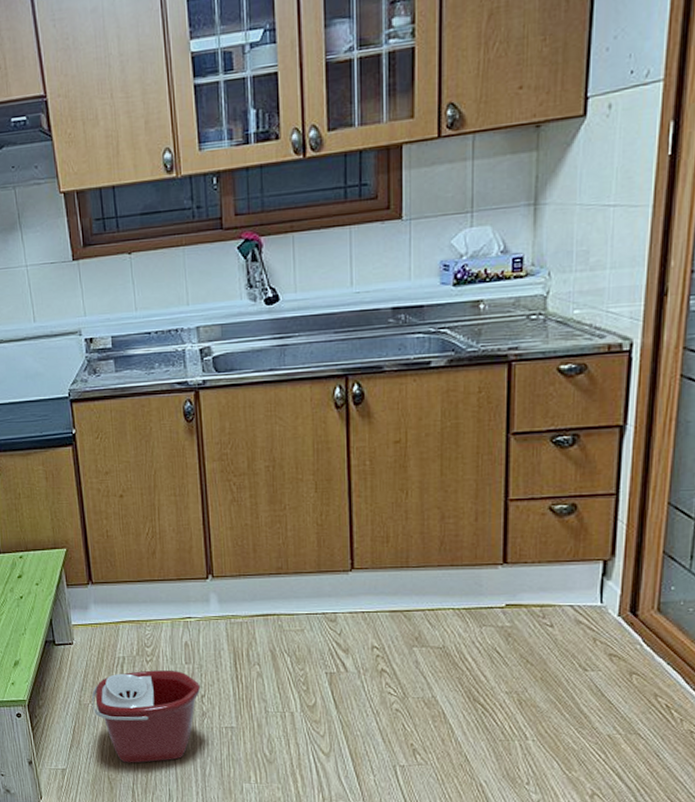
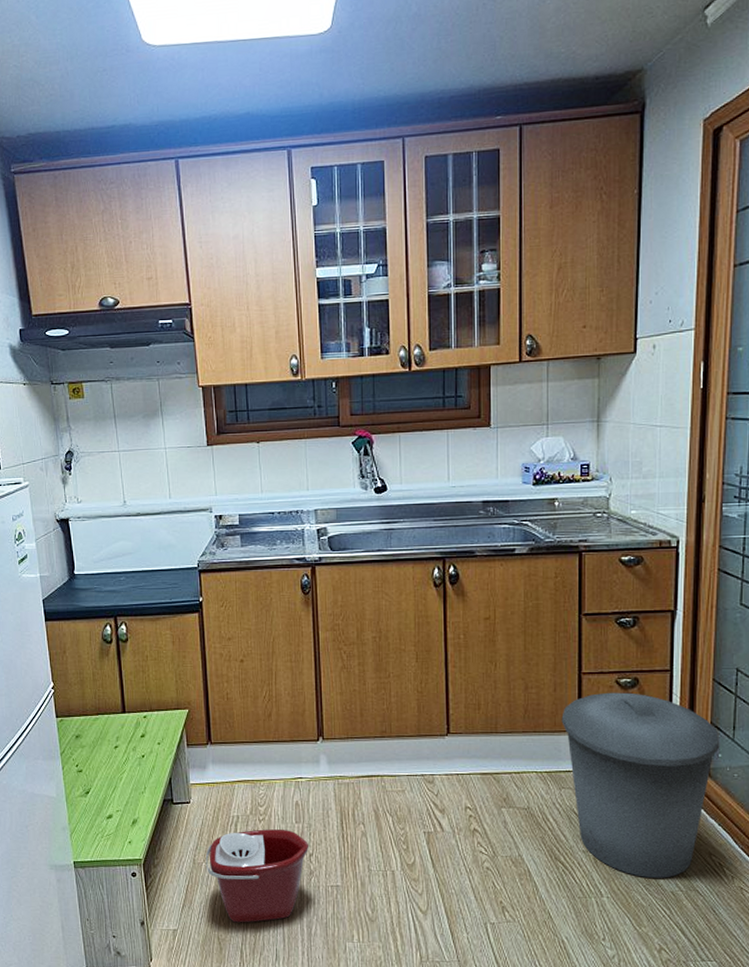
trash can: none [483,520,674,721] -> present [561,692,720,878]

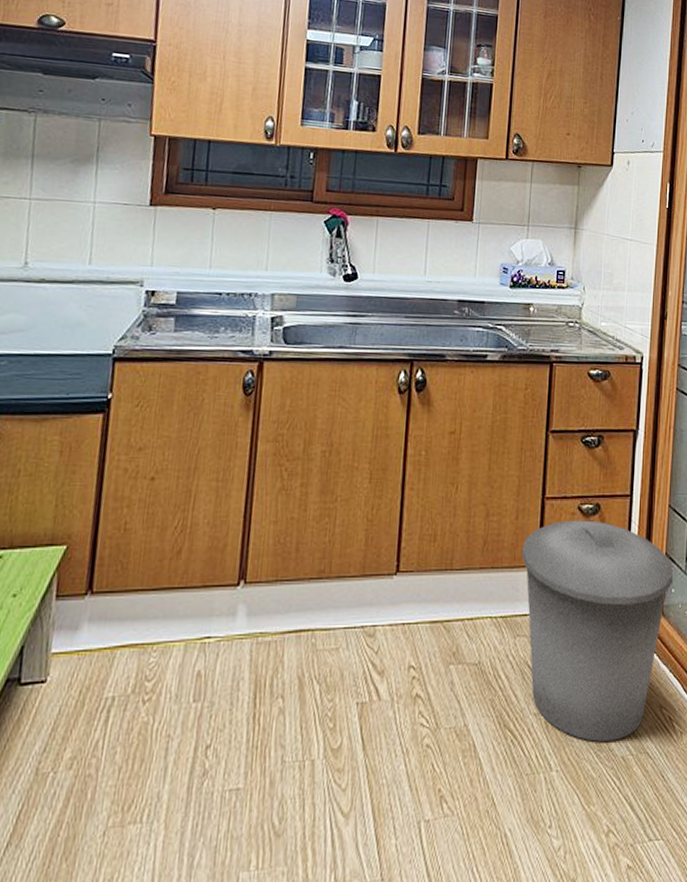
bucket: present [205,828,310,923] -> none [54,711,208,862]

